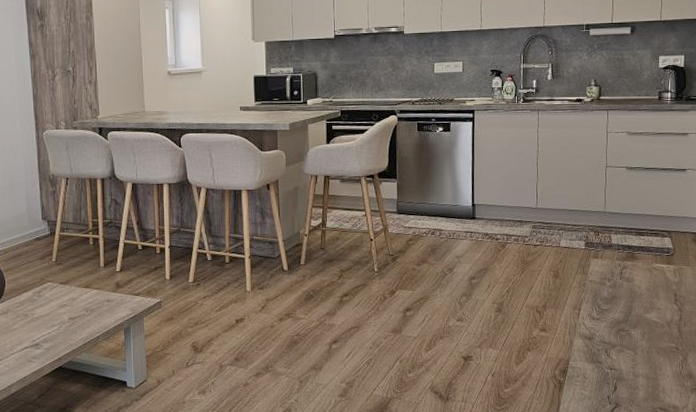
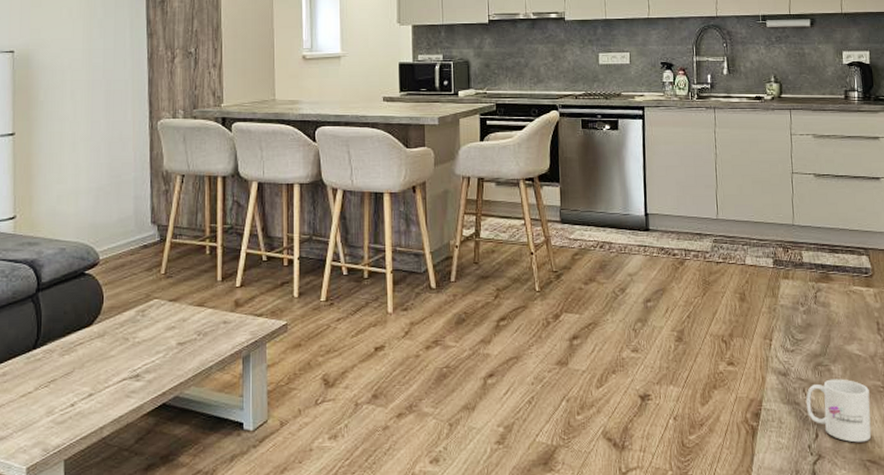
mug: none [608,341,664,394] -> present [806,379,872,443]

